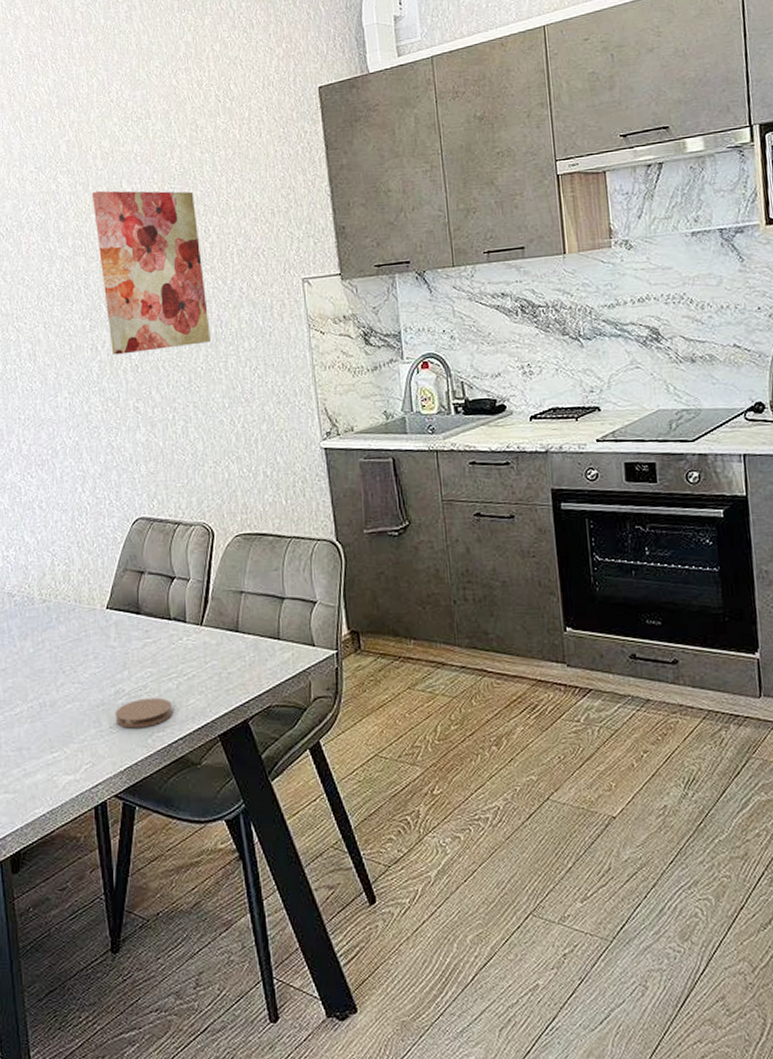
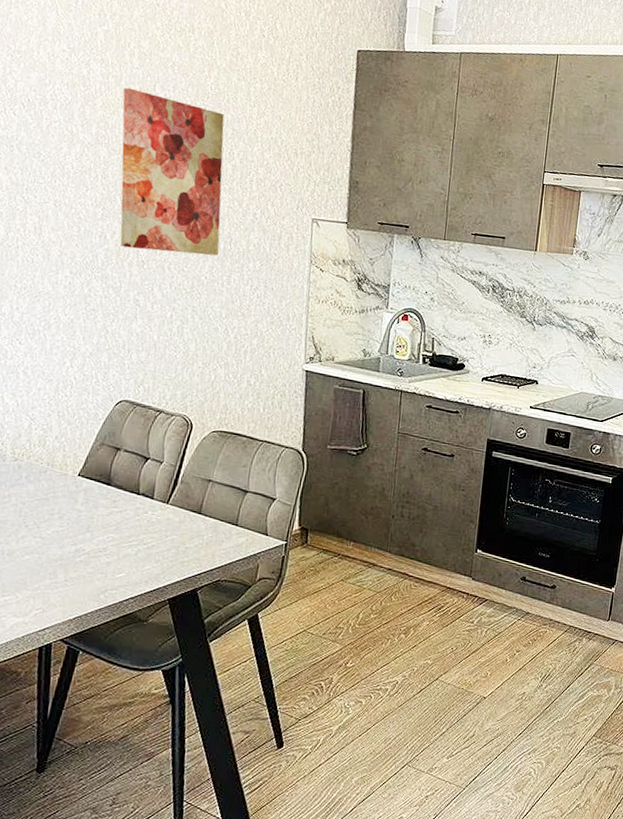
coaster: present [115,697,172,729] -> none [72,559,129,585]

